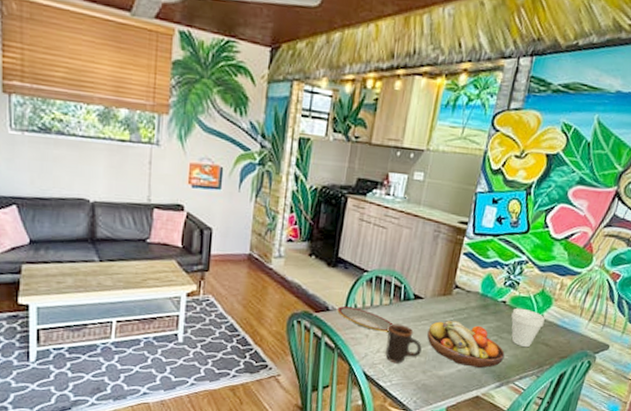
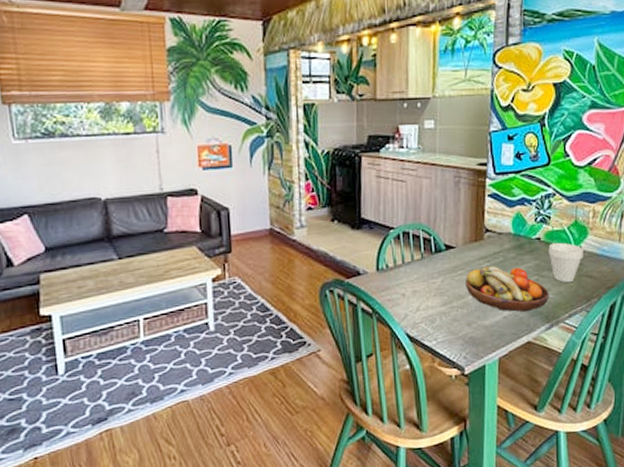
plate: present [337,306,394,332] -> none [369,267,429,289]
mug: present [385,323,422,364] -> none [422,277,462,320]

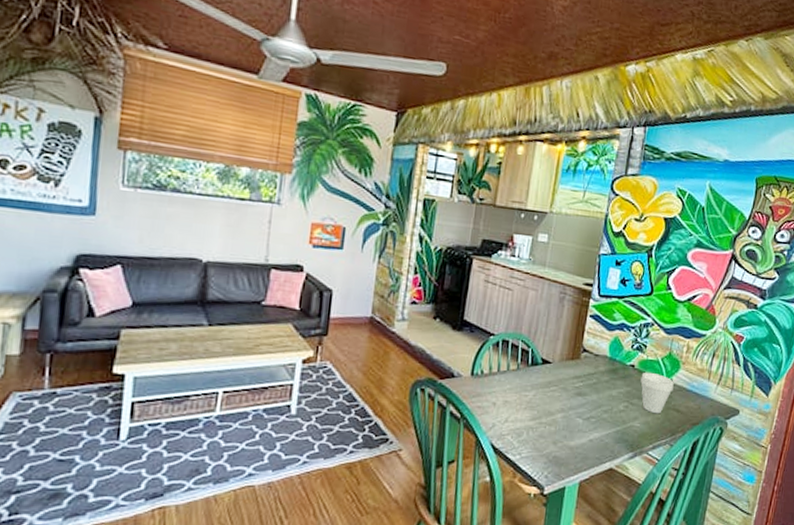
fruit bowl: present [466,266,549,312] -> none [556,386,637,438]

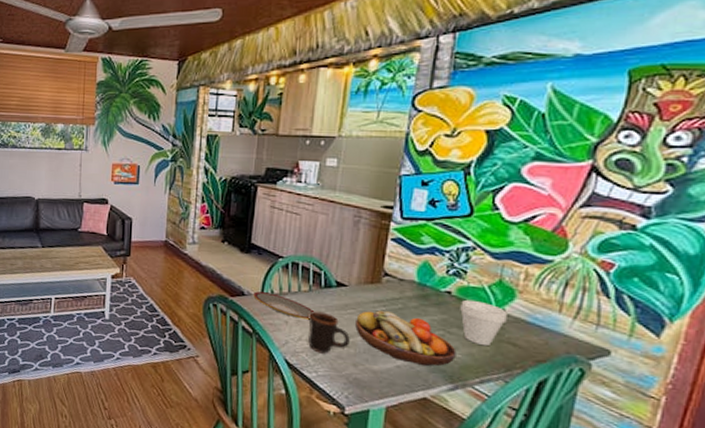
plate: none [463,372,522,400] -> present [253,291,315,320]
mug: none [514,390,552,434] -> present [307,311,350,354]
fruit bowl: none [556,386,637,438] -> present [355,310,457,366]

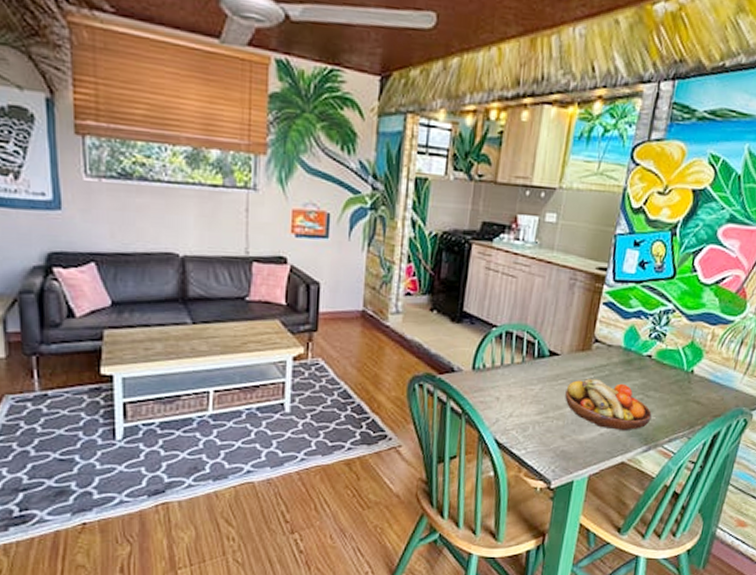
plate: present [253,291,315,320] -> none [464,366,527,394]
mug: present [307,311,350,354] -> none [519,384,559,429]
cup: present [460,299,507,347] -> none [658,362,695,407]

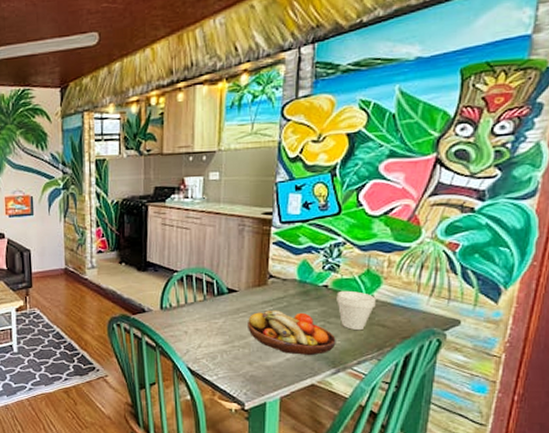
cup: none [658,362,695,407] -> present [336,290,376,331]

